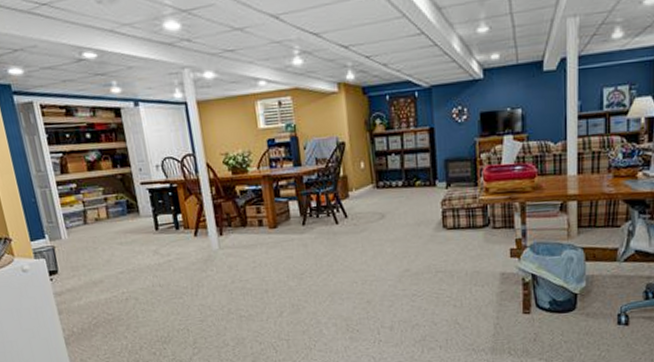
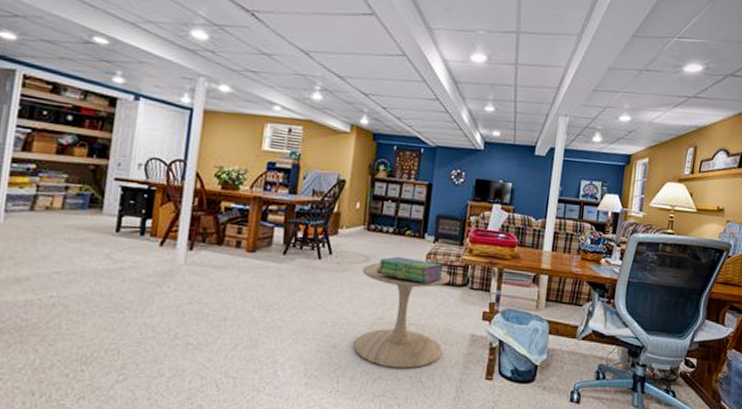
side table: none [380,215,475,315] -> present [353,263,451,369]
stack of books: none [393,207,462,231] -> present [376,256,443,283]

